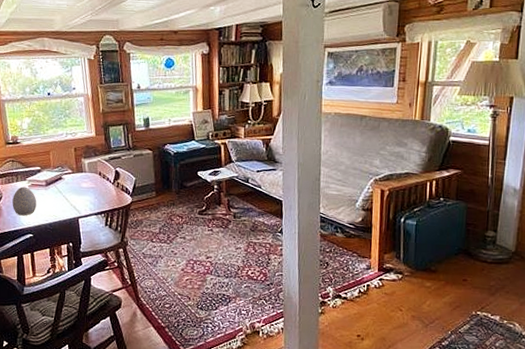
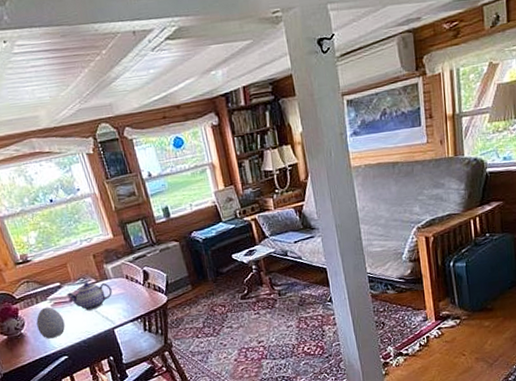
teapot: none [44,171,84,197] -> present [66,282,112,311]

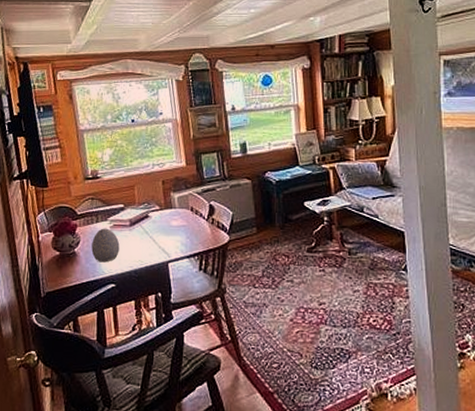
teapot: present [66,282,112,311] -> none [127,208,174,239]

